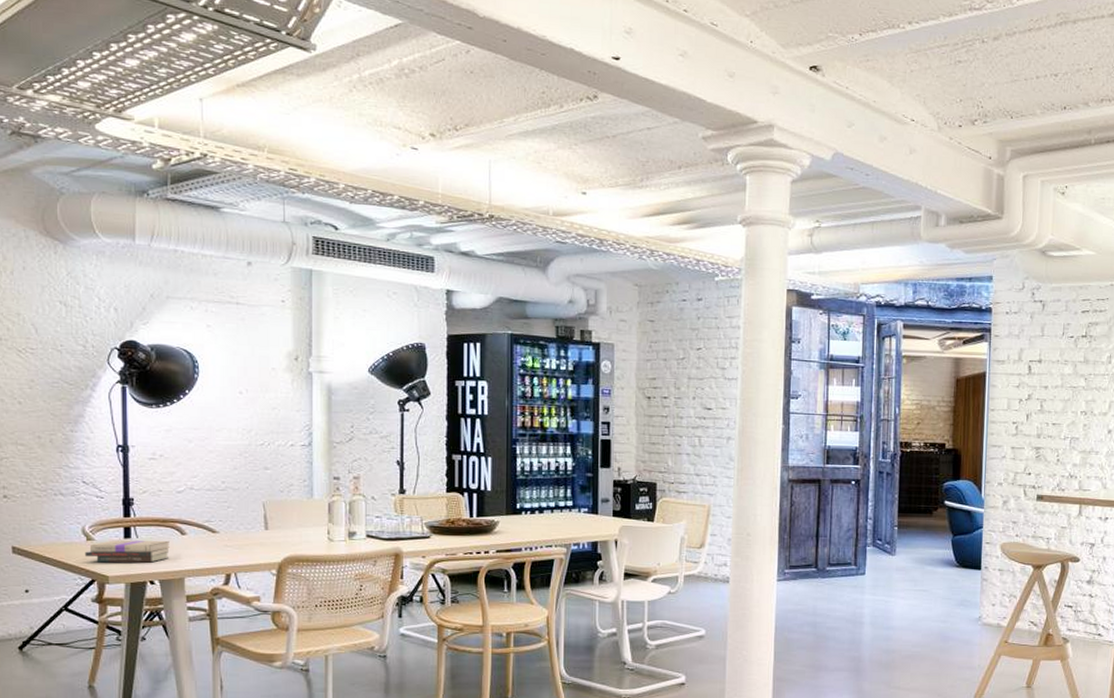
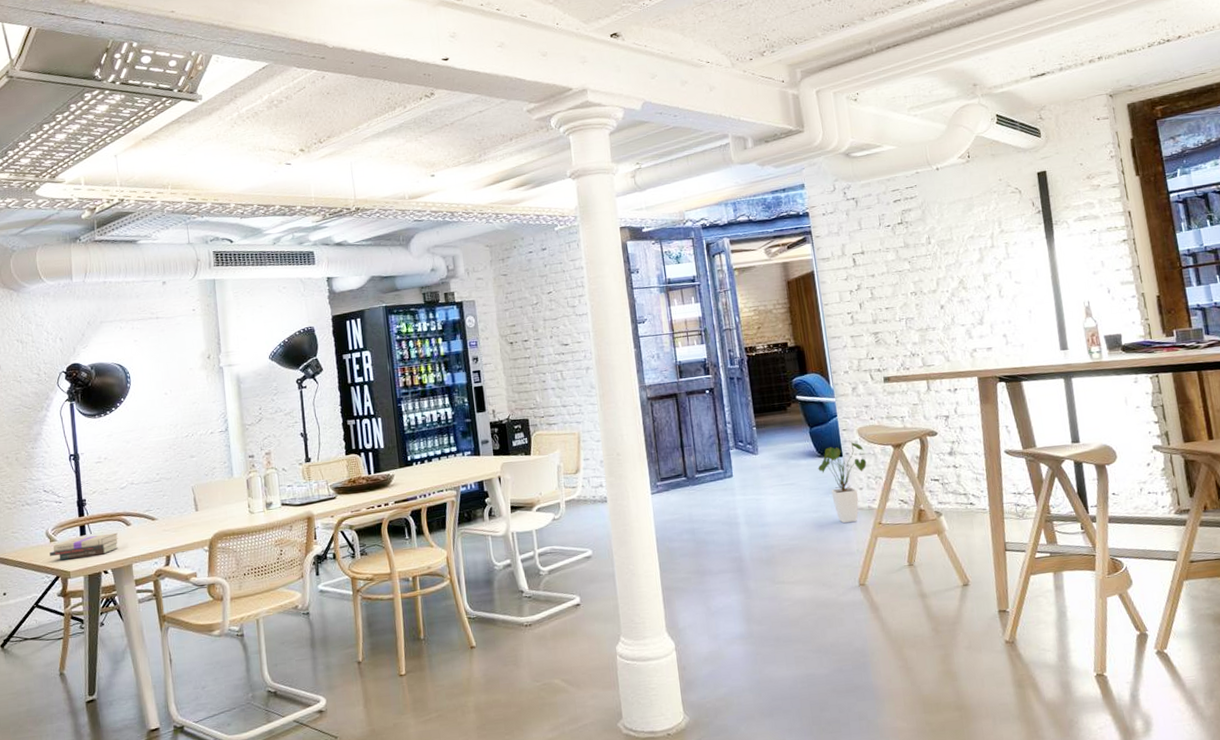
house plant: none [954,555,1004,638] -> present [818,441,867,524]

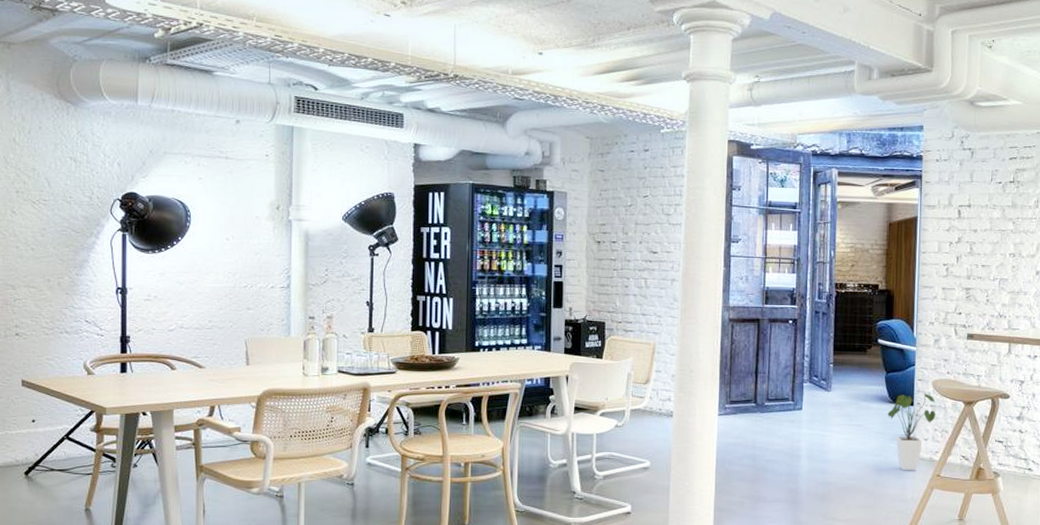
books: present [50,532,118,561] -> none [86,374,161,396]

